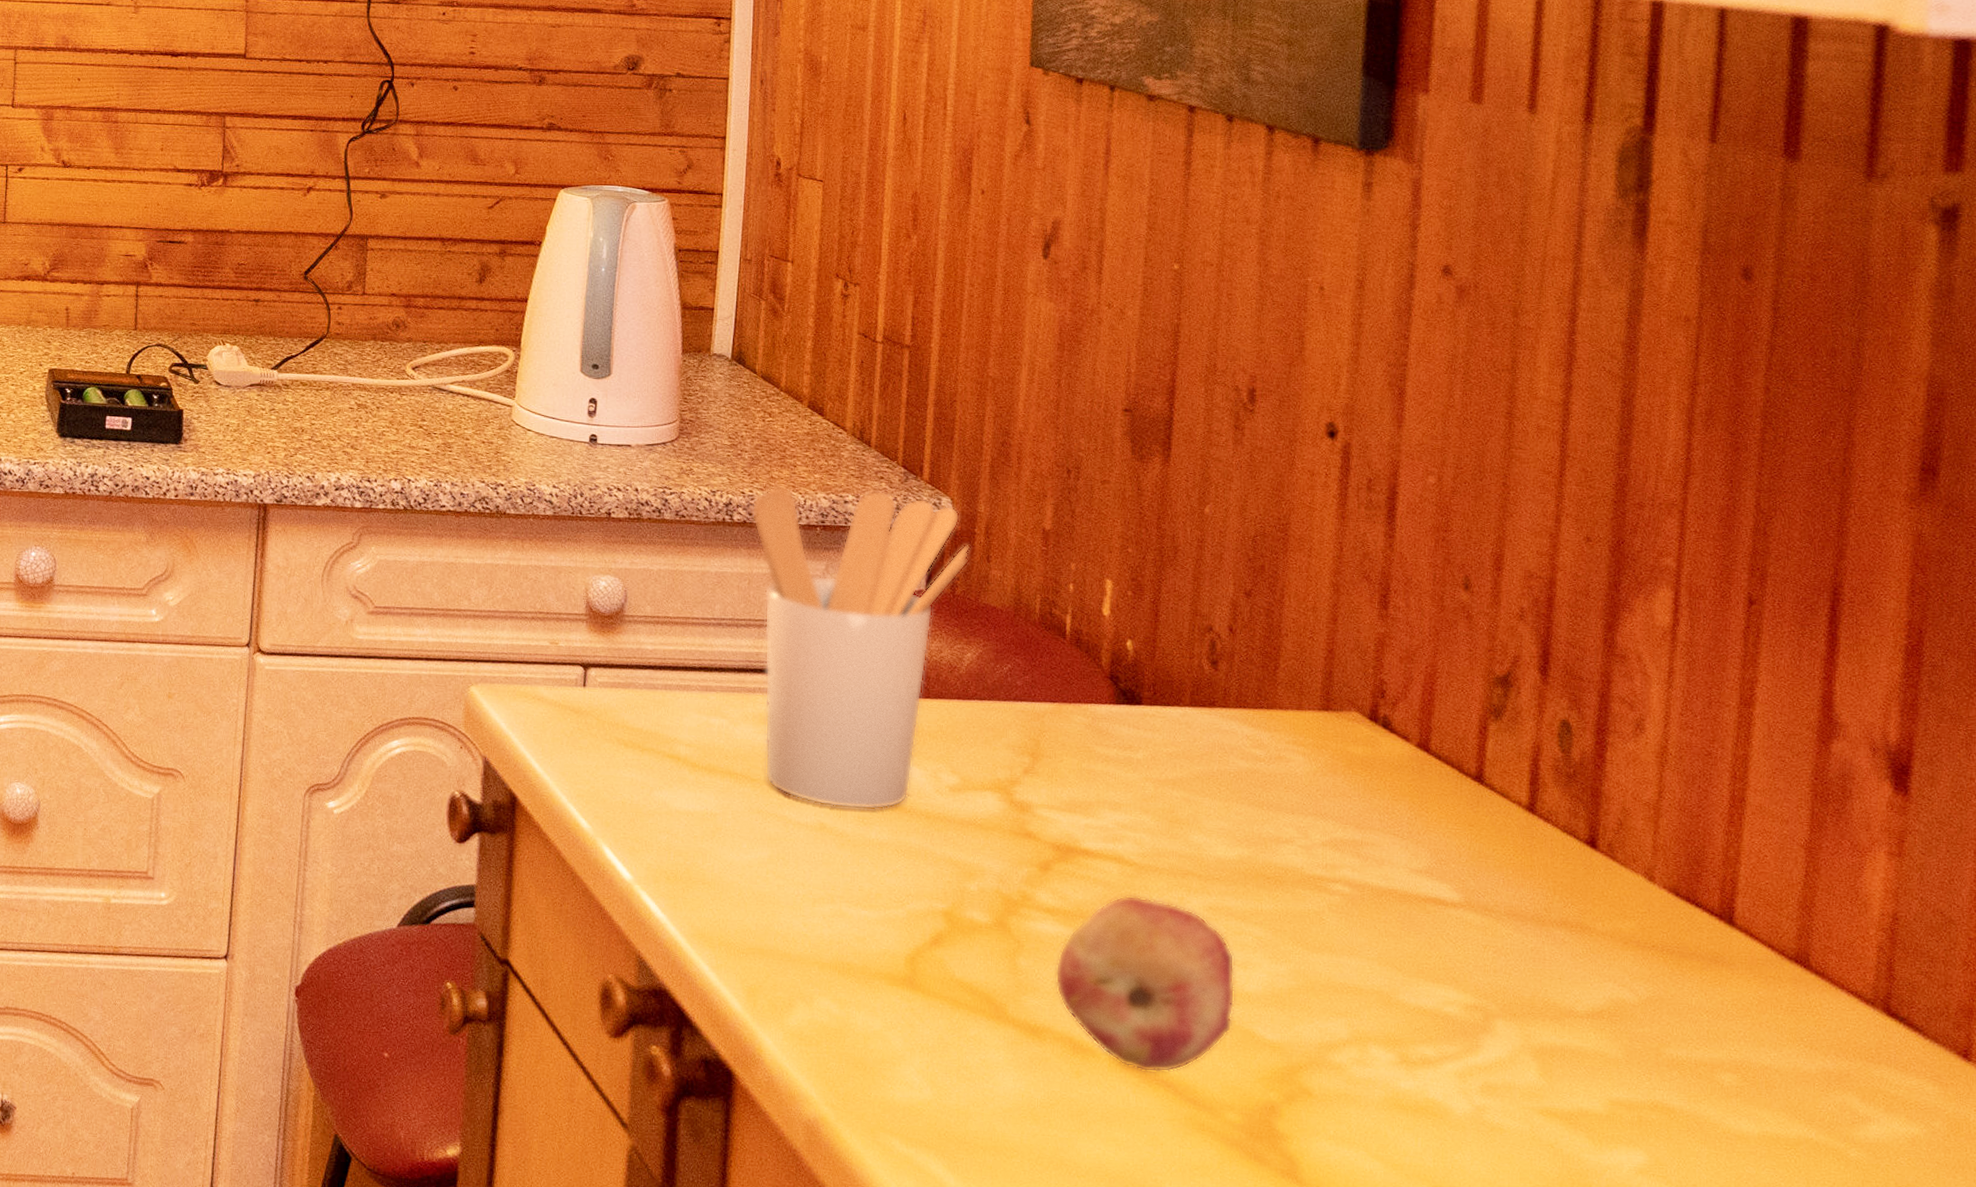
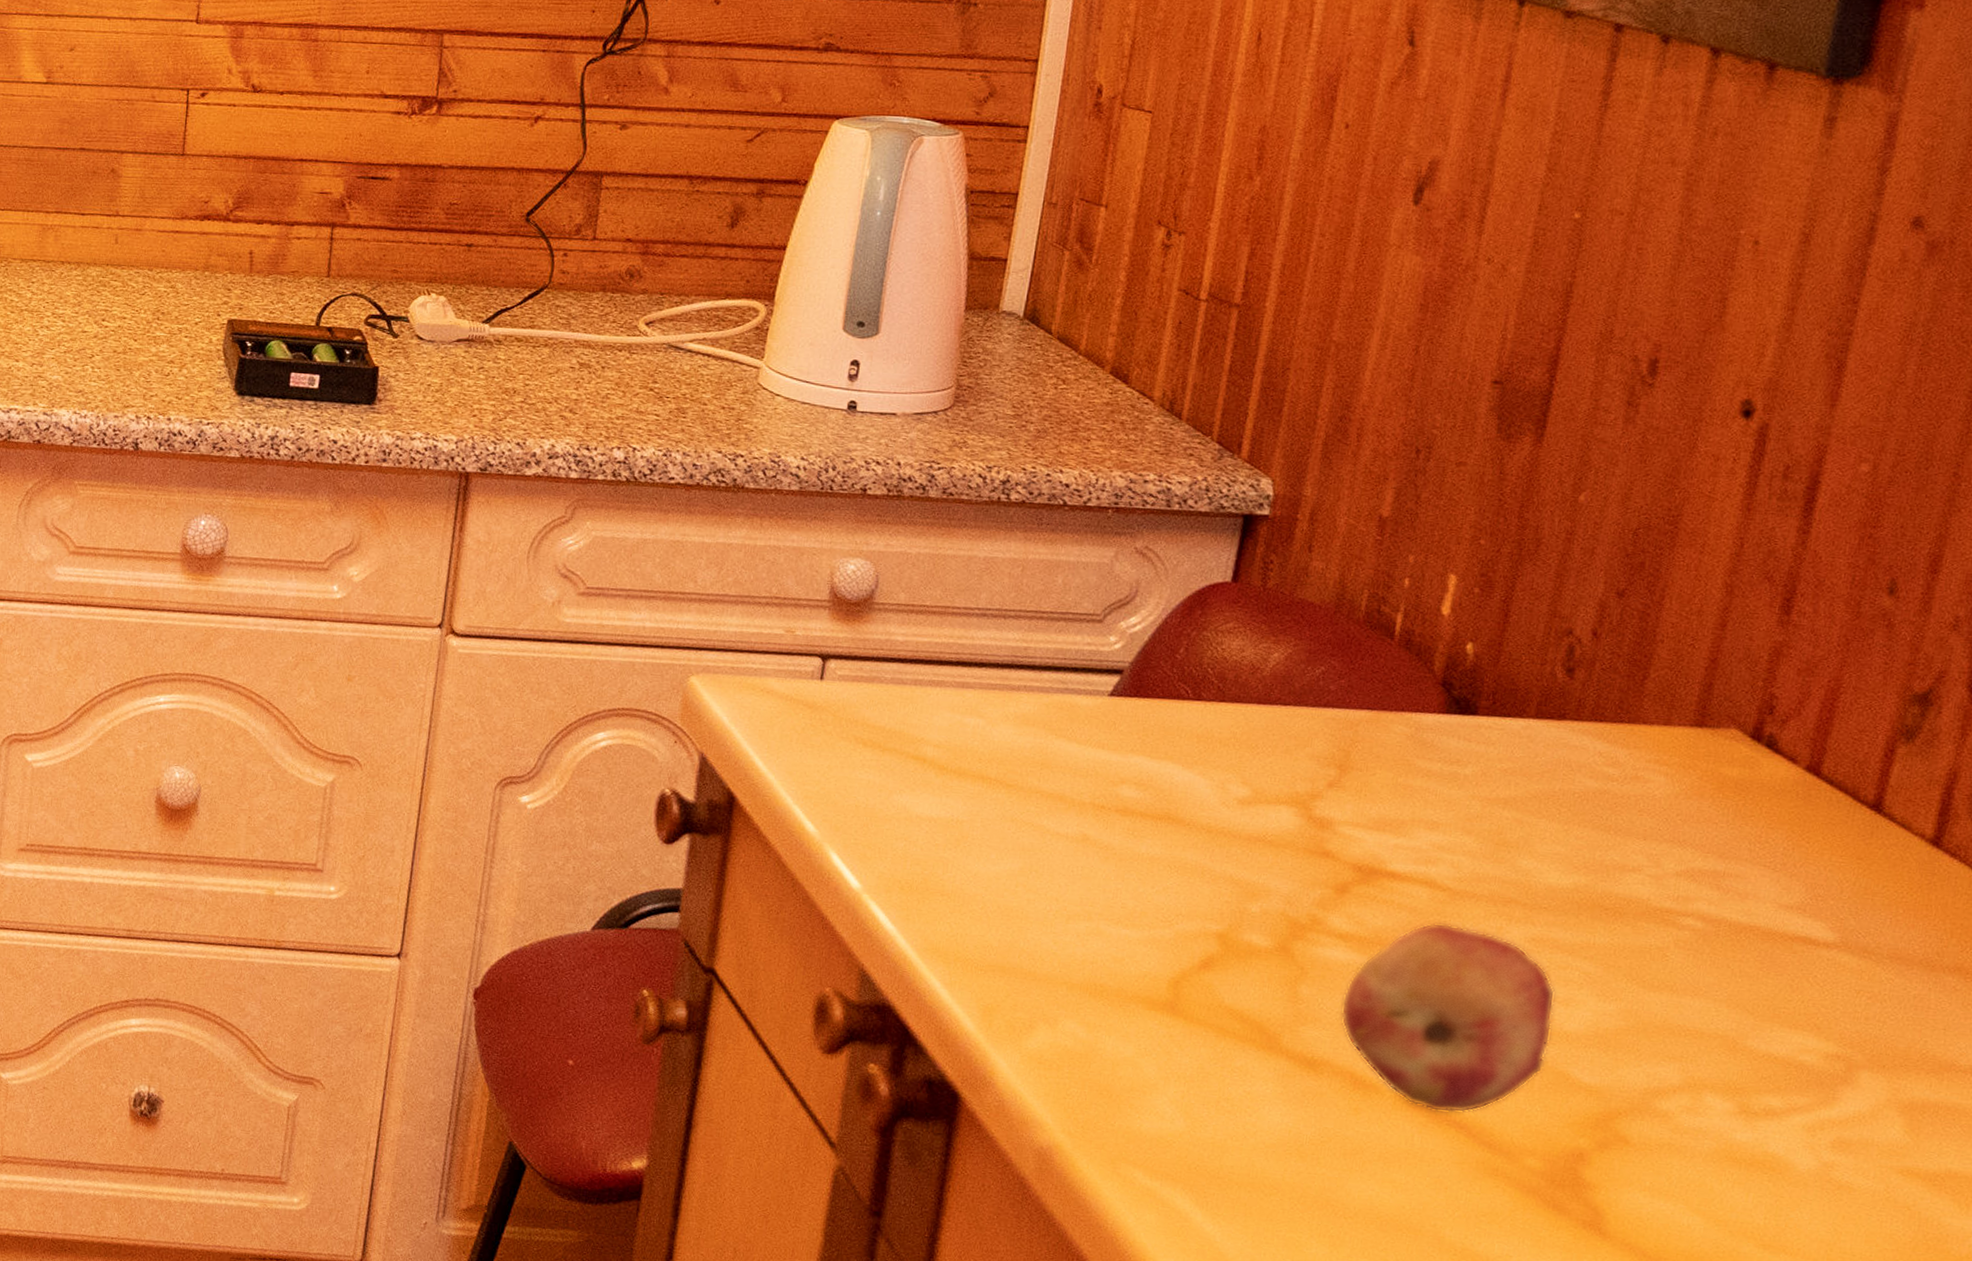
utensil holder: present [751,485,971,810] -> none [1023,461,1290,822]

